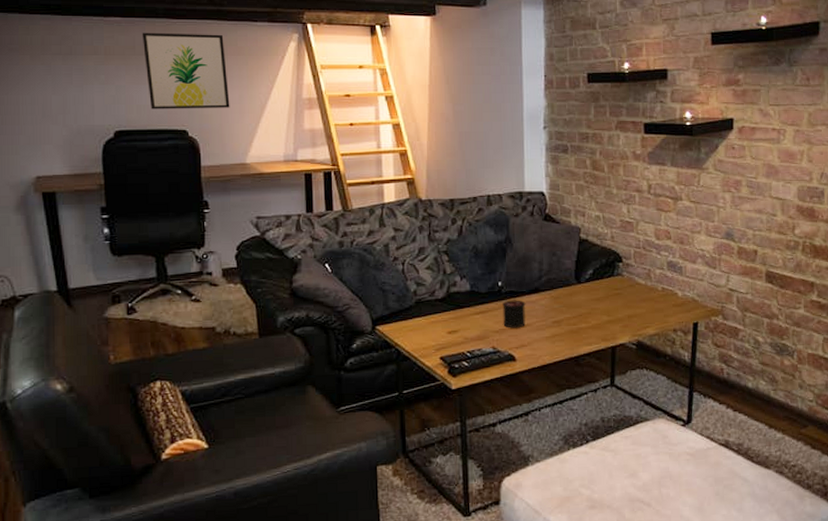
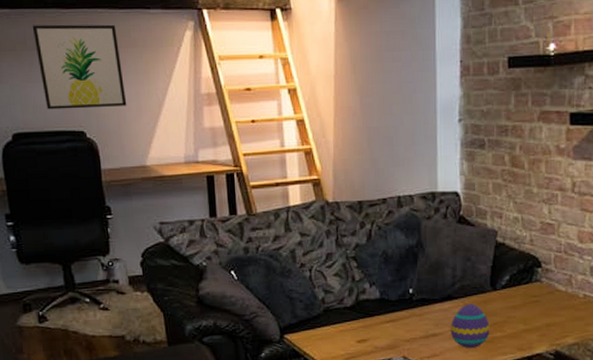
candle: present [503,295,526,328] -> none [414,303,438,337]
decorative egg: none [538,296,575,339] -> present [451,304,490,348]

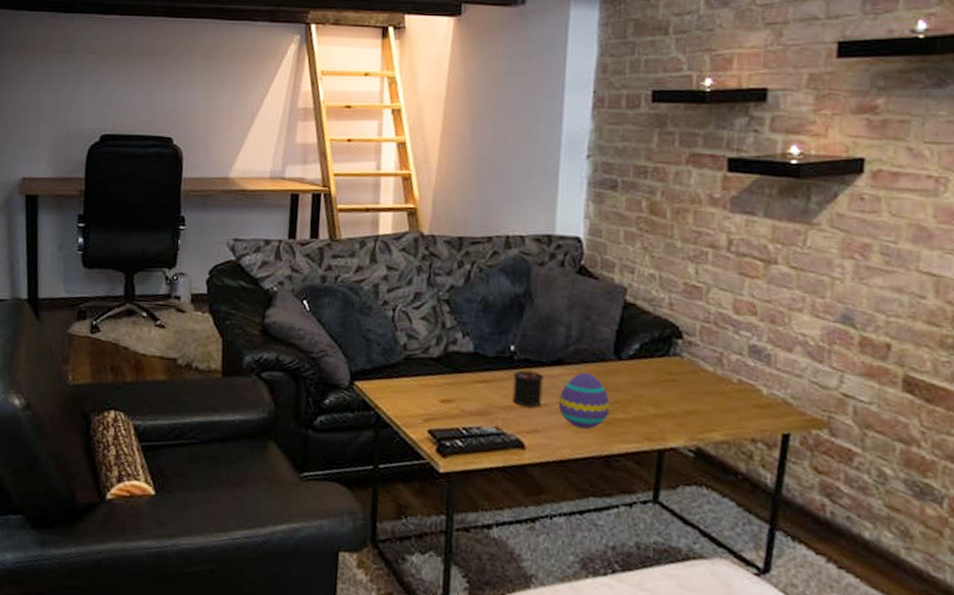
wall art: present [32,24,127,110] -> none [138,31,221,115]
candle: none [414,303,438,337] -> present [512,364,545,407]

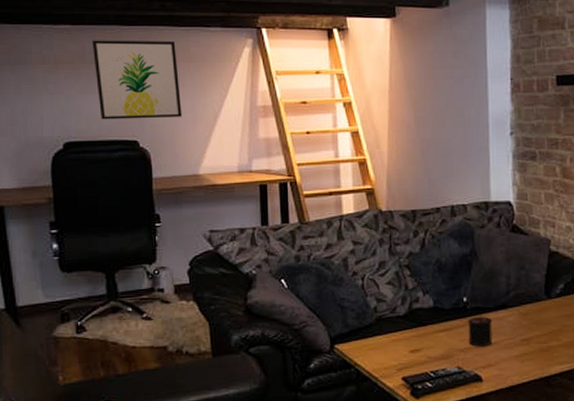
wall art: none [138,31,221,115] -> present [92,40,182,120]
decorative egg: present [559,372,610,429] -> none [506,312,546,358]

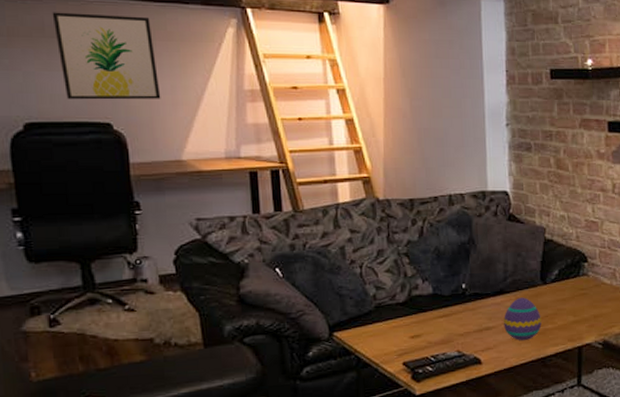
candle: present [468,311,493,347] -> none [467,297,491,331]
decorative egg: none [506,312,546,358] -> present [504,297,542,340]

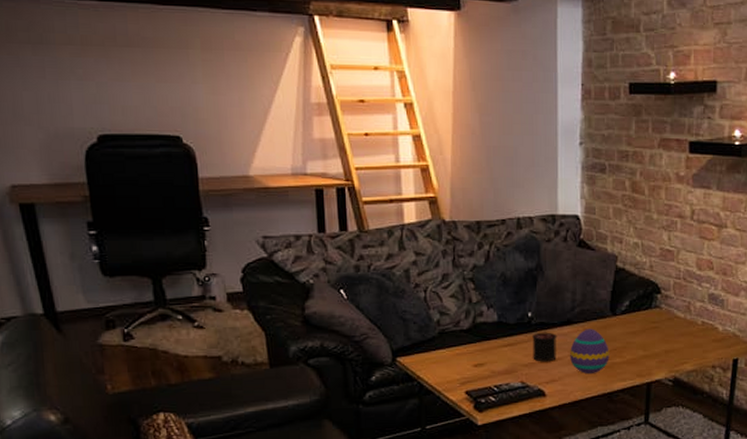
wall art: present [52,12,161,100] -> none [123,20,229,112]
candle: none [467,297,491,331] -> present [532,327,557,362]

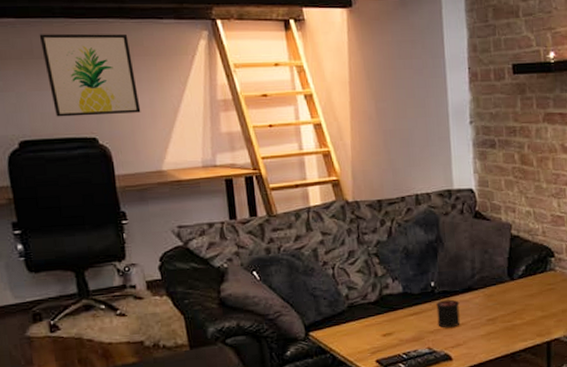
wall art: none [123,20,229,112] -> present [39,33,141,117]
decorative egg: present [570,329,609,373] -> none [472,294,510,336]

